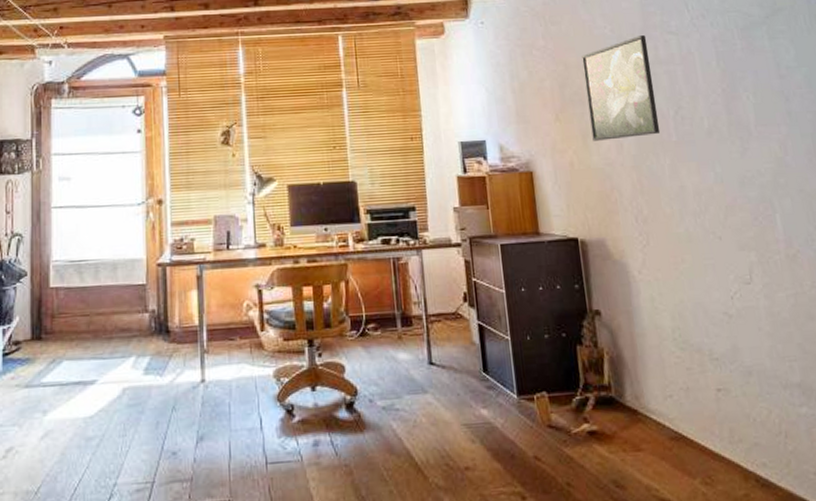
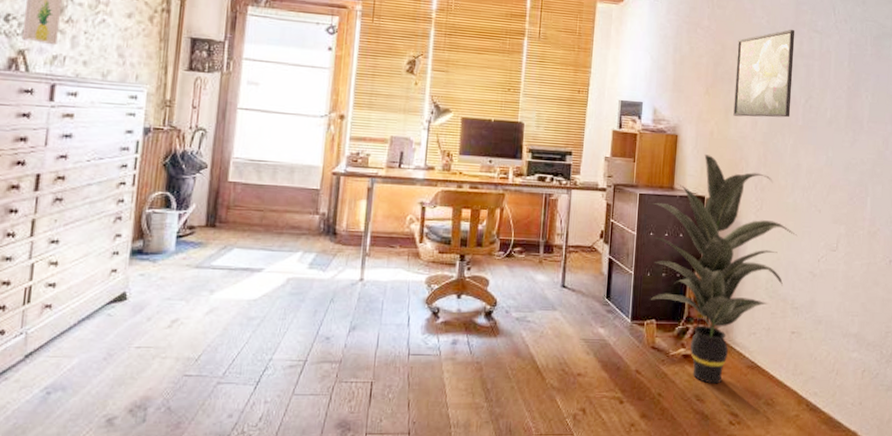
indoor plant: none [516,189,699,465] -> present [650,155,798,384]

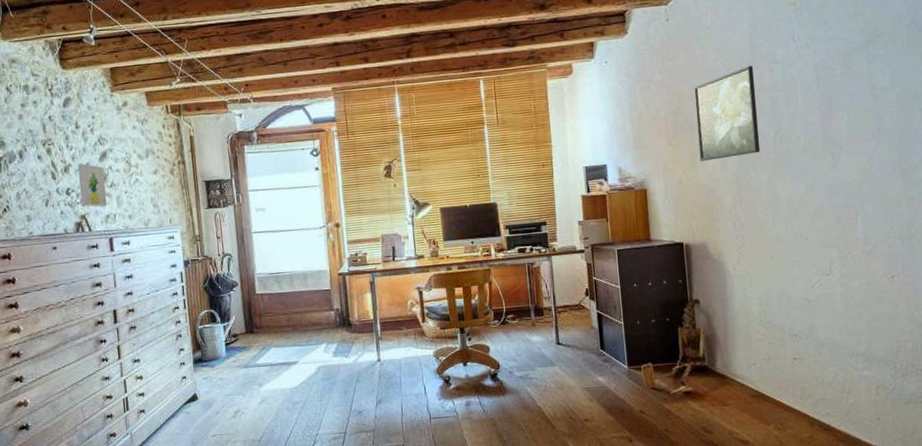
indoor plant: present [650,155,798,384] -> none [631,203,786,416]

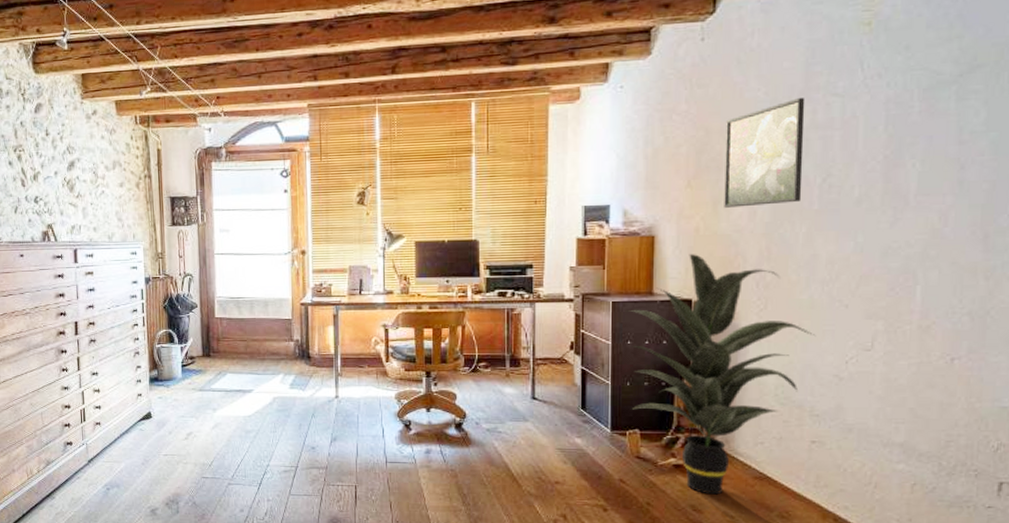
wall art: present [78,163,107,207] -> none [46,171,73,218]
indoor plant: none [631,203,786,416] -> present [627,254,816,495]

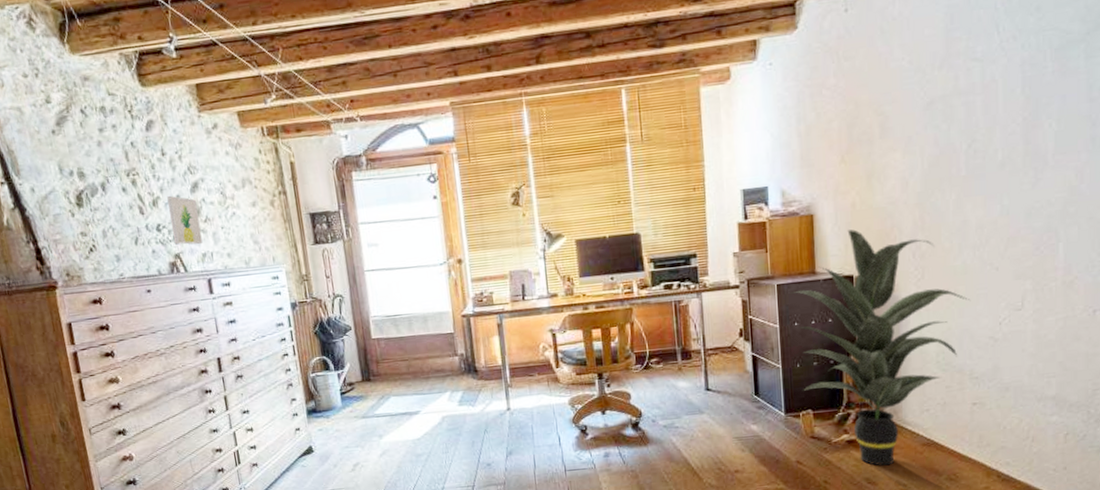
wall art: none [46,171,73,218] -> present [167,195,203,245]
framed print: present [724,98,805,208] -> none [874,65,950,181]

